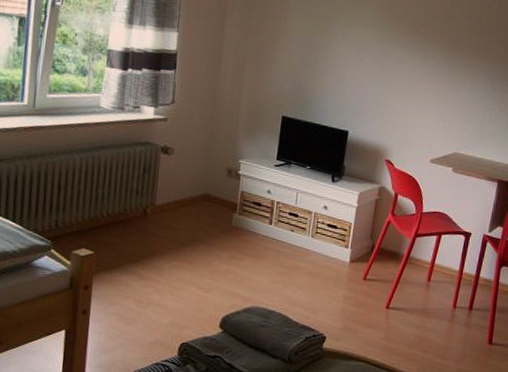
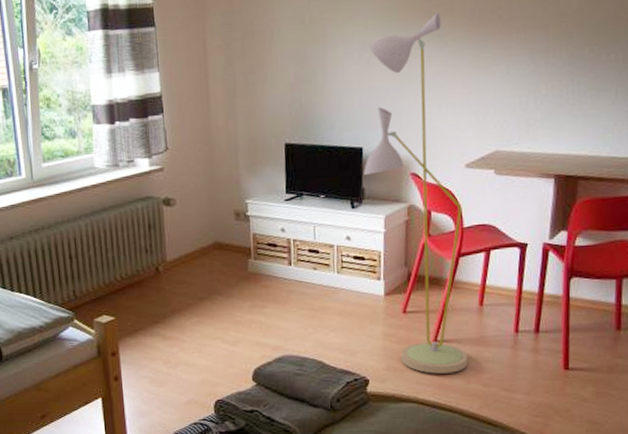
floor lamp: none [346,32,426,338] -> present [364,12,469,374]

